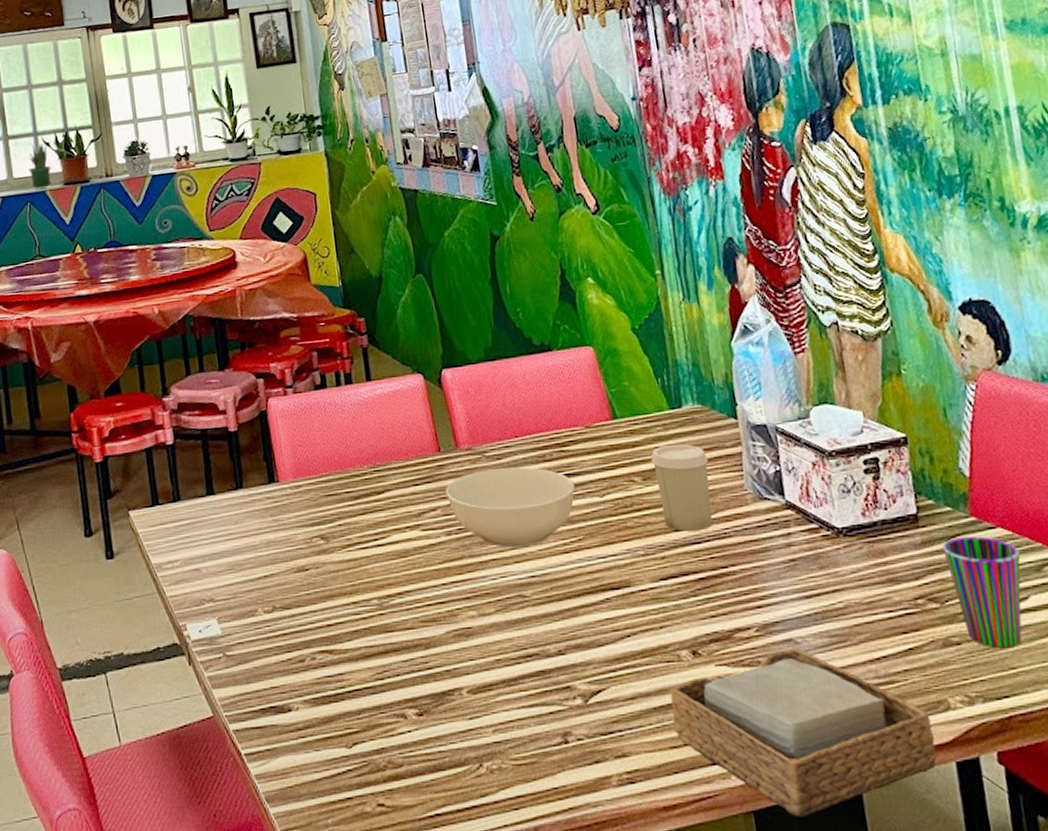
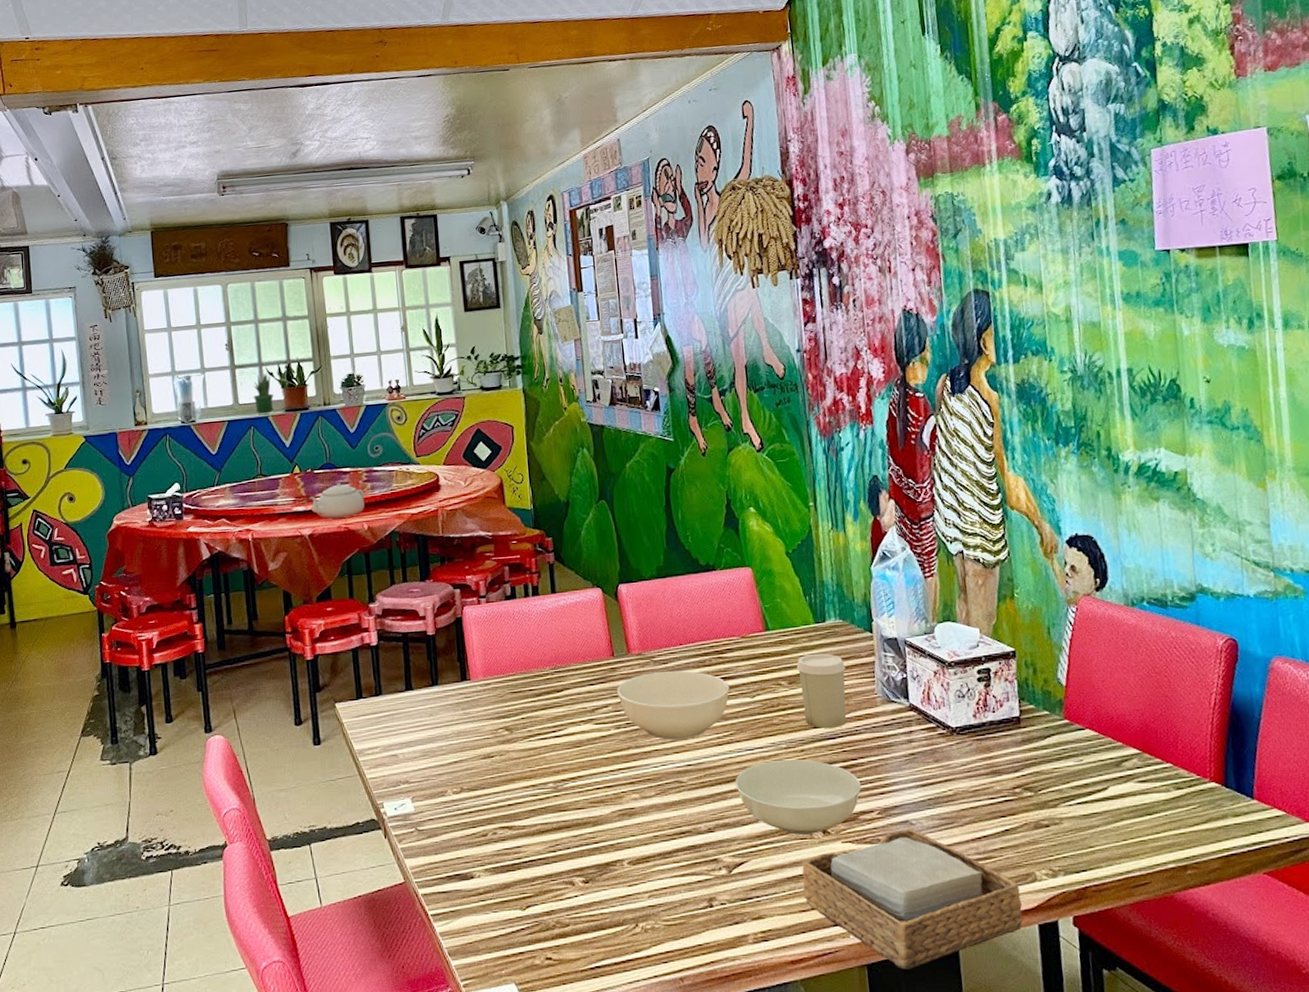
teapot: none [93,262,154,303] -> present [310,483,365,519]
bowl: none [586,568,735,657] -> present [735,759,861,835]
cup: present [942,536,1022,648] -> none [1039,736,1104,830]

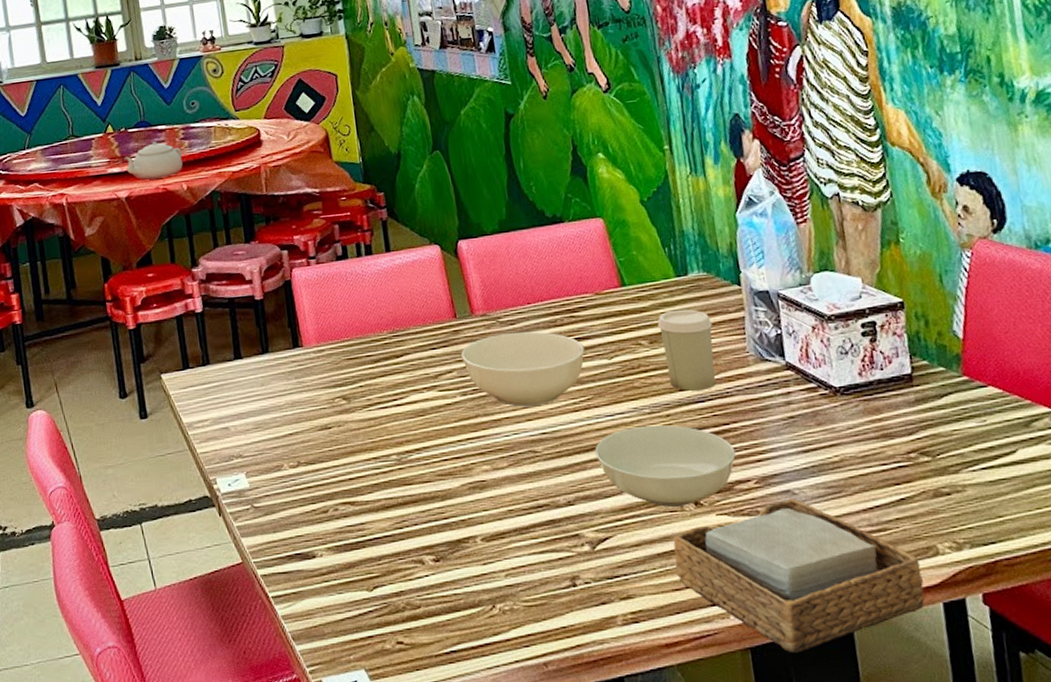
planter: present [253,373,274,414] -> none [61,29,83,72]

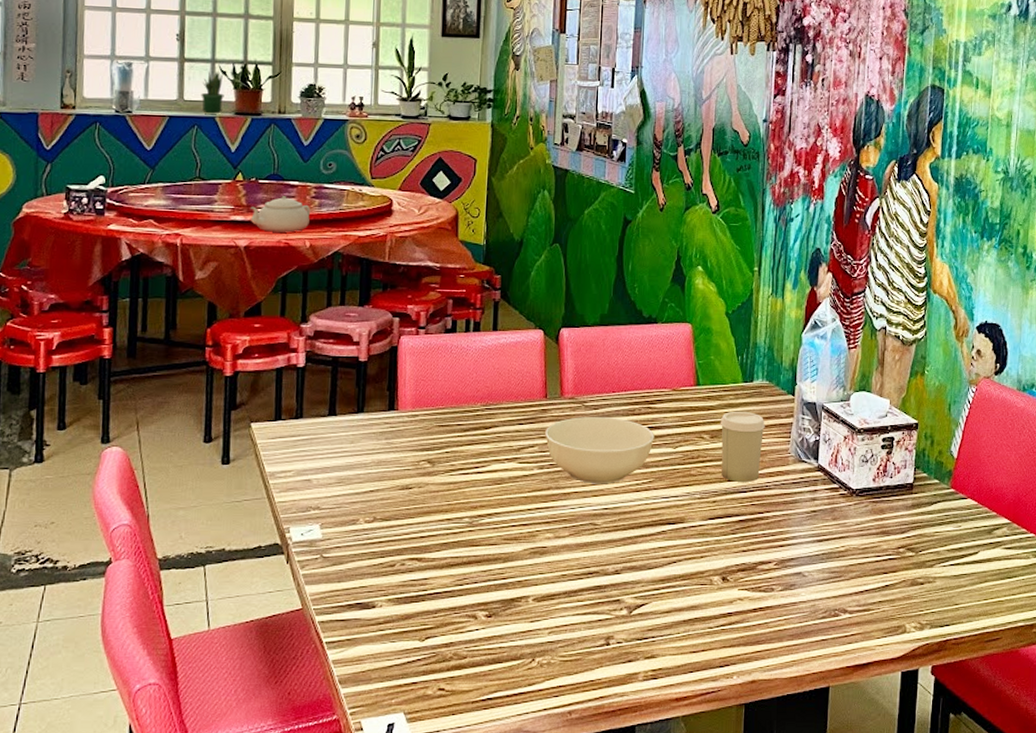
planter: none [61,29,83,72] -> present [201,71,224,114]
bowl: present [594,425,736,507] -> none [647,509,764,580]
napkin holder: present [673,498,925,653] -> none [696,579,890,709]

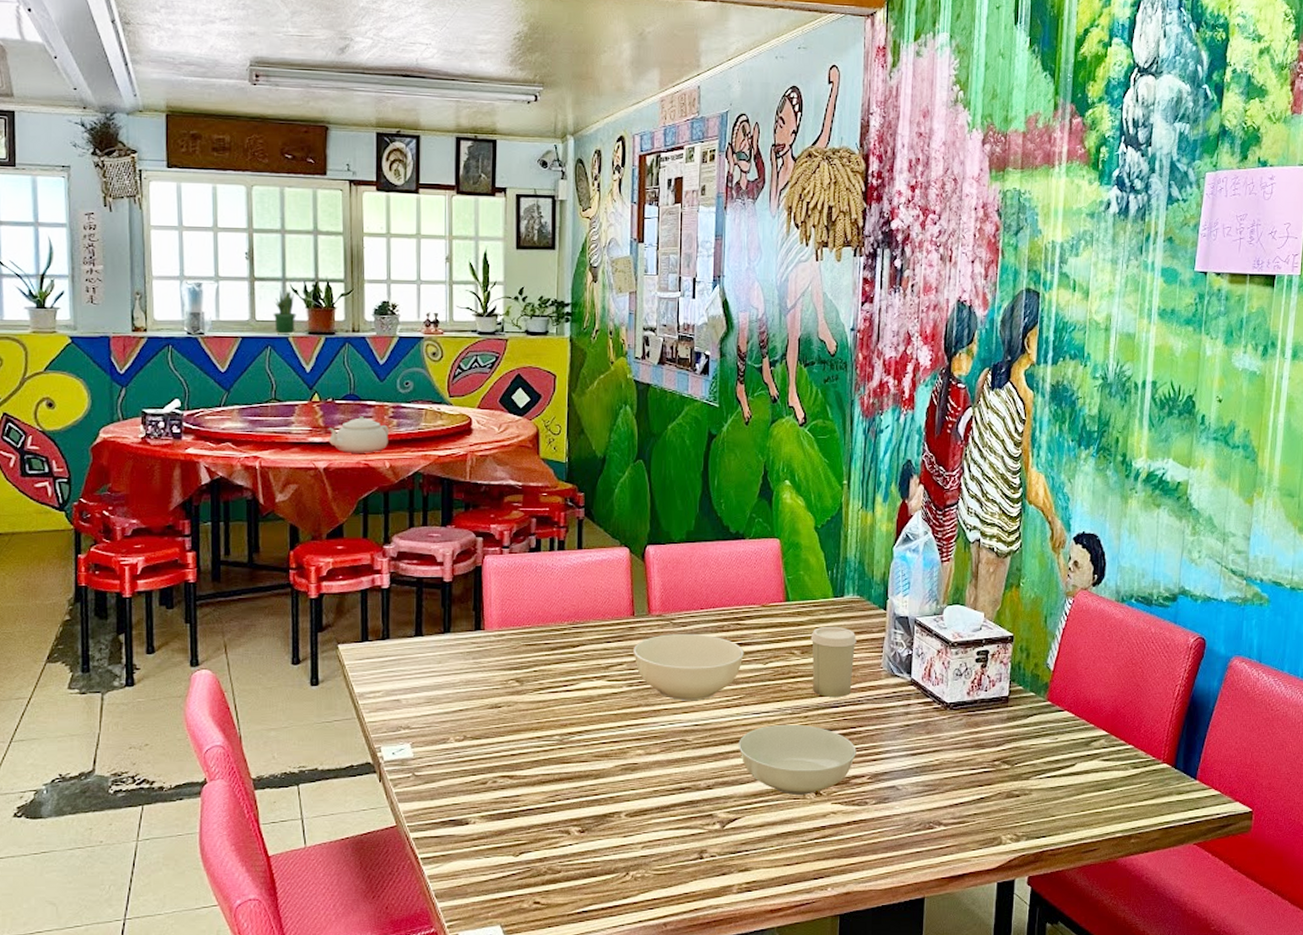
bowl: none [647,509,764,580] -> present [738,724,856,795]

